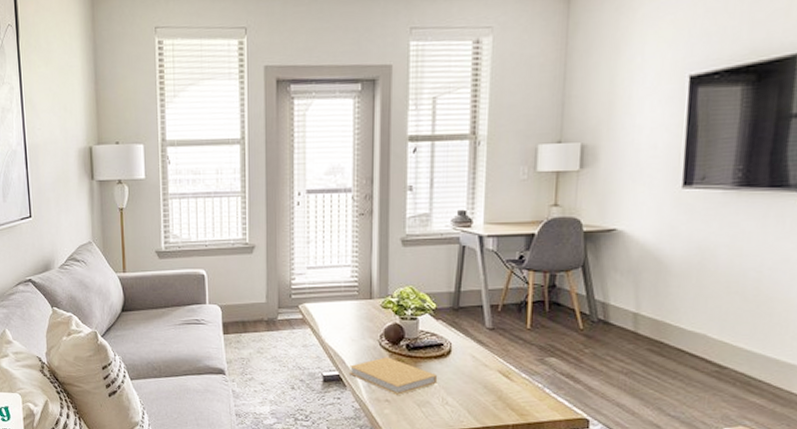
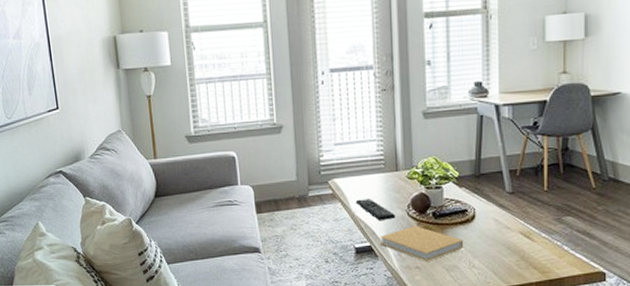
remote control: none [325,326,366,349] -> present [355,199,395,220]

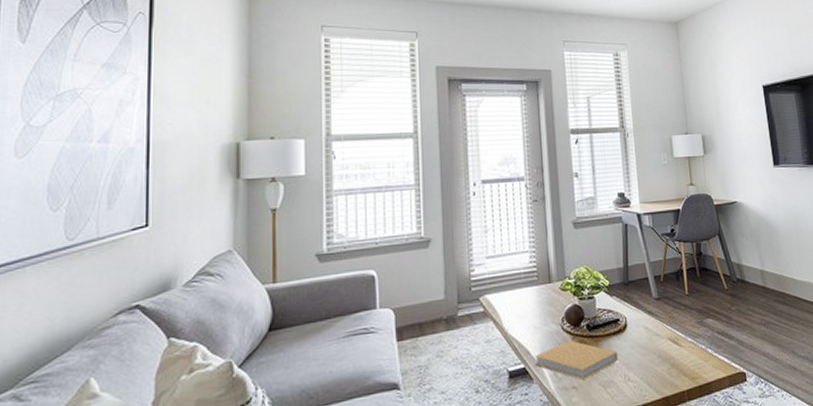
remote control: present [355,199,395,220] -> none [508,314,550,338]

